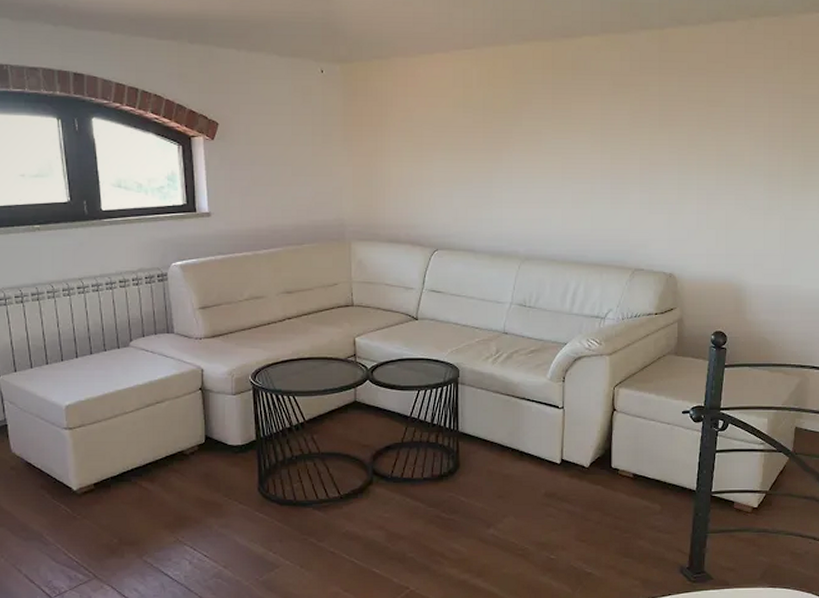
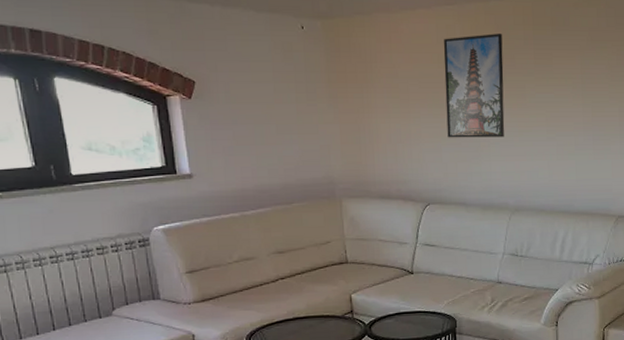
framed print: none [459,78,520,184] -> present [443,34,505,138]

